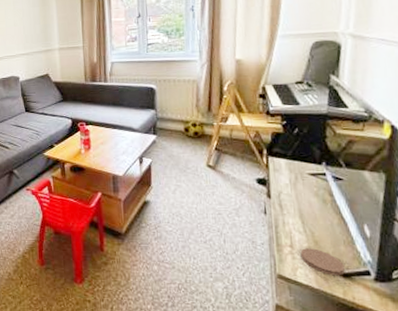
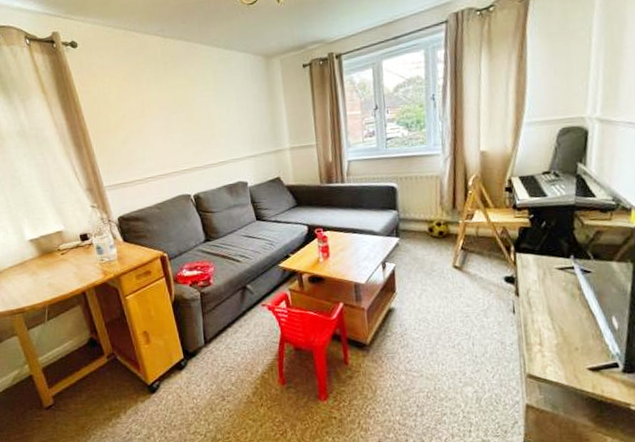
coaster: present [300,248,345,276] -> none [549,344,594,371]

